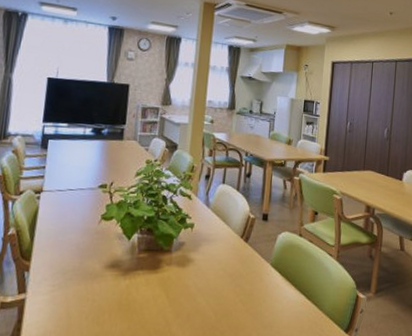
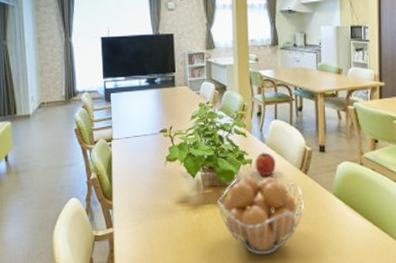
fruit basket: none [150,240,242,328] -> present [216,175,304,255]
apple: none [196,216,218,243] -> present [255,151,276,176]

